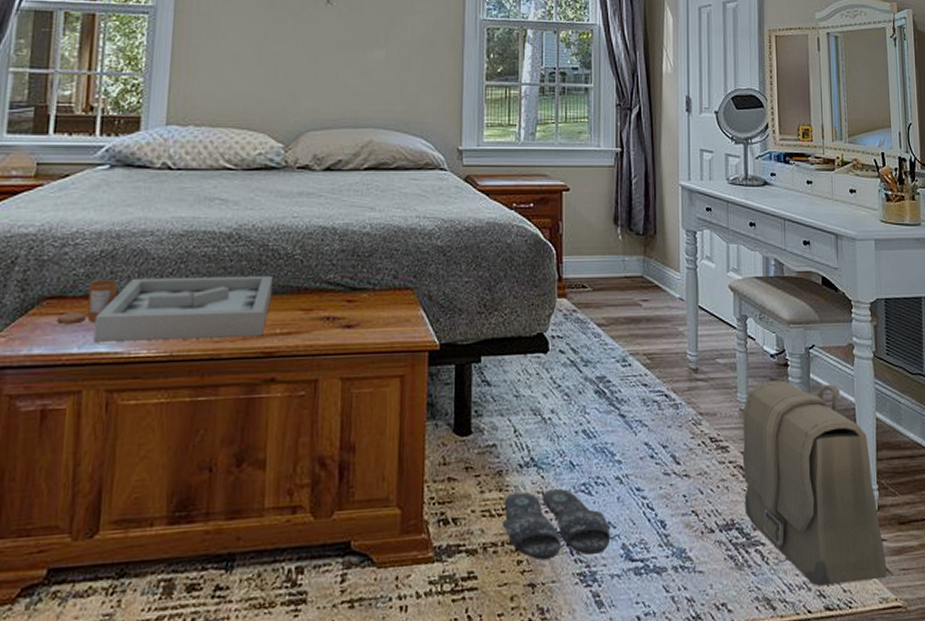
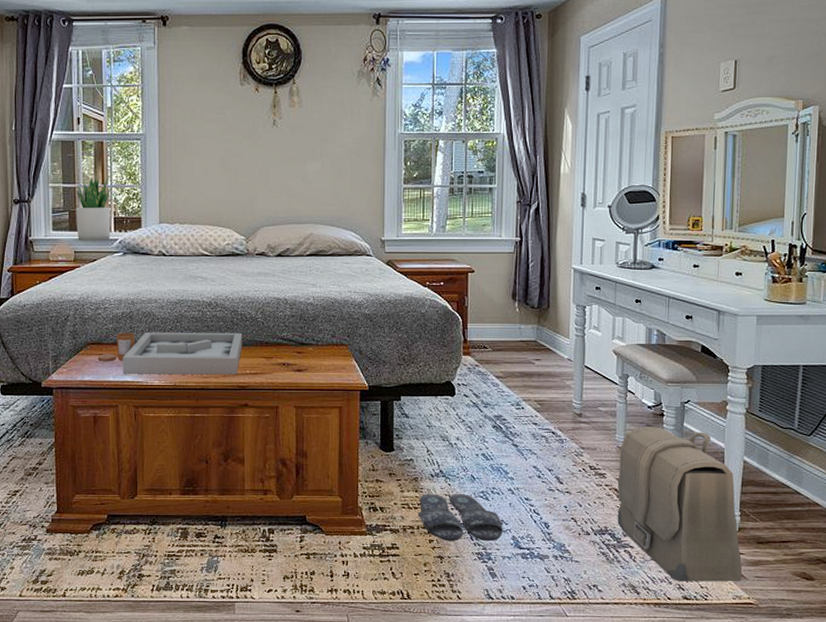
planter: none [43,58,100,150] -> present [76,175,111,242]

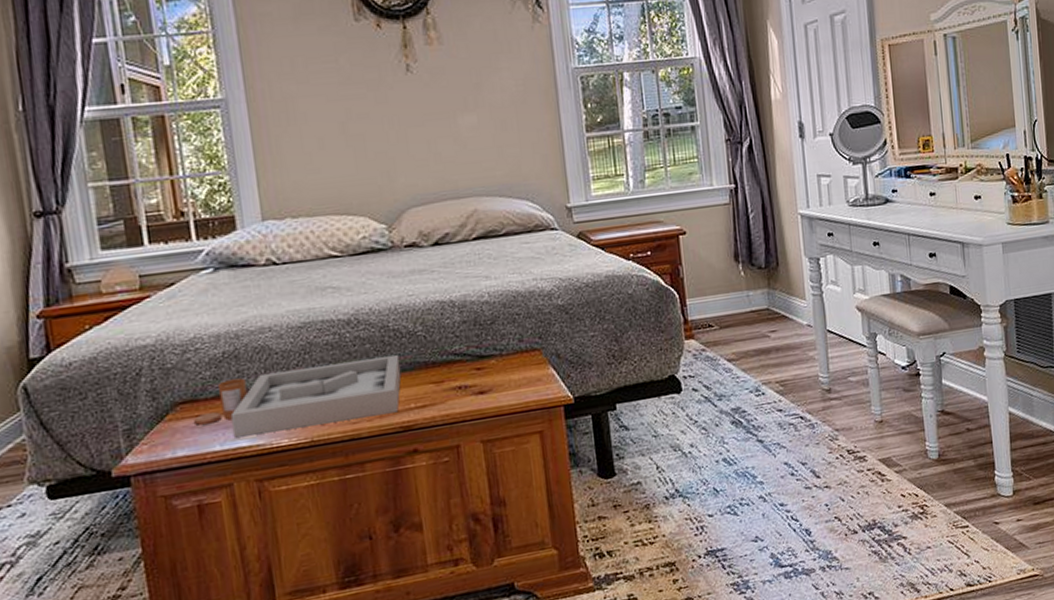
planter: present [76,175,111,242] -> none [130,161,192,261]
slippers: present [417,494,503,541] -> none [654,513,760,577]
backpack: present [617,426,743,582] -> none [877,386,1024,568]

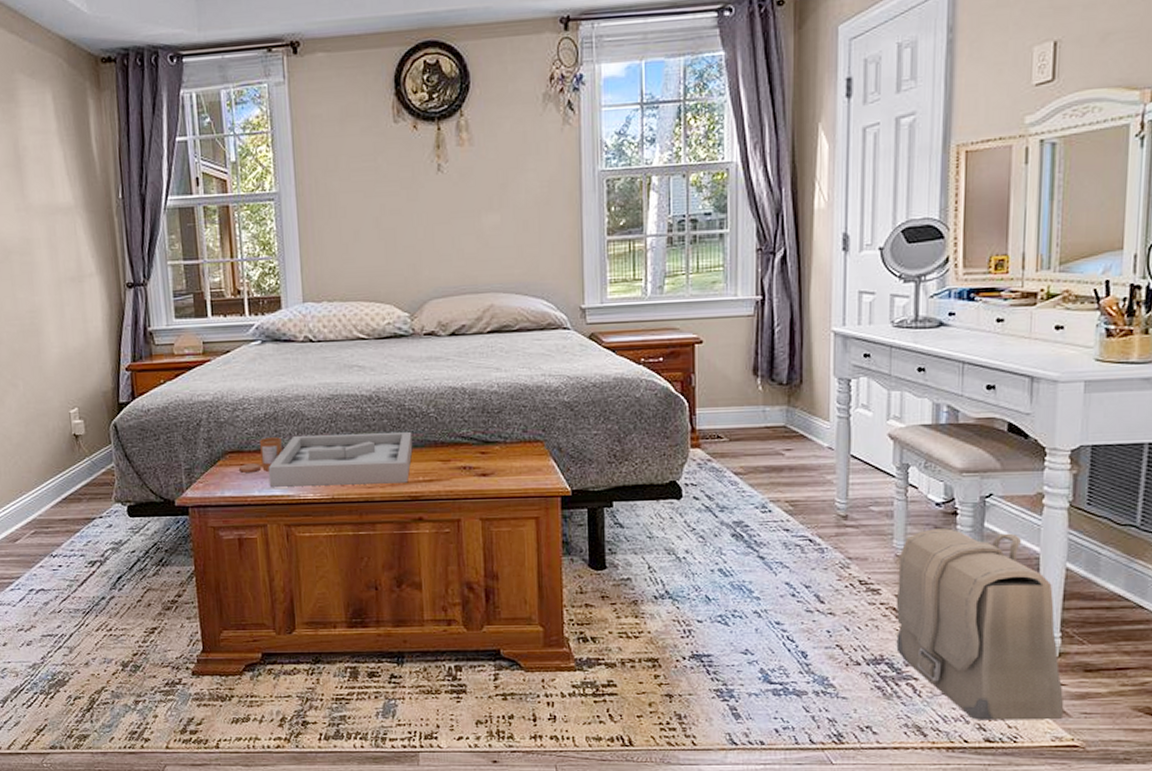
backpack: none [877,386,1024,568] -> present [896,528,1064,720]

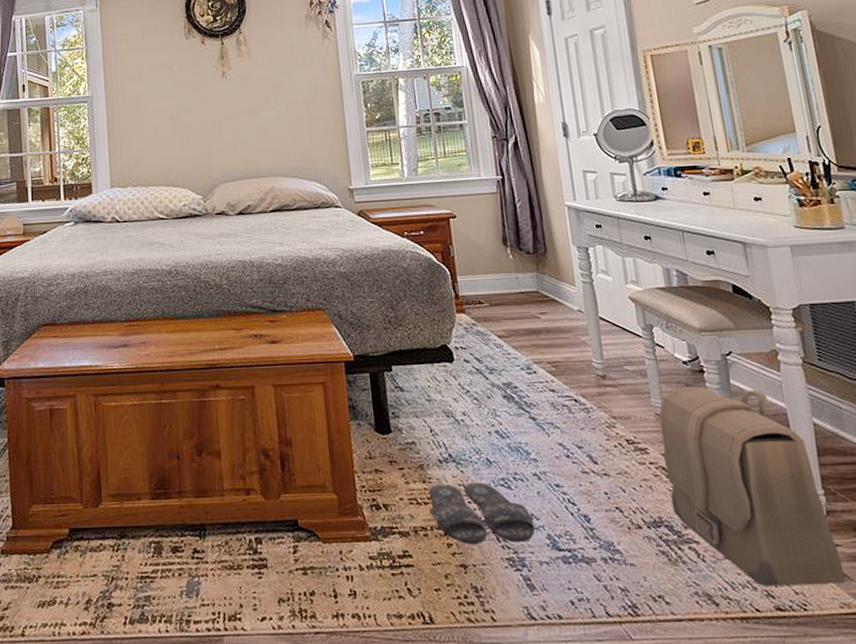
candle: present [239,437,282,472] -> none [52,310,91,344]
decorative tray: present [268,431,413,487] -> none [78,302,209,358]
slippers: none [638,619,748,675] -> present [429,483,536,544]

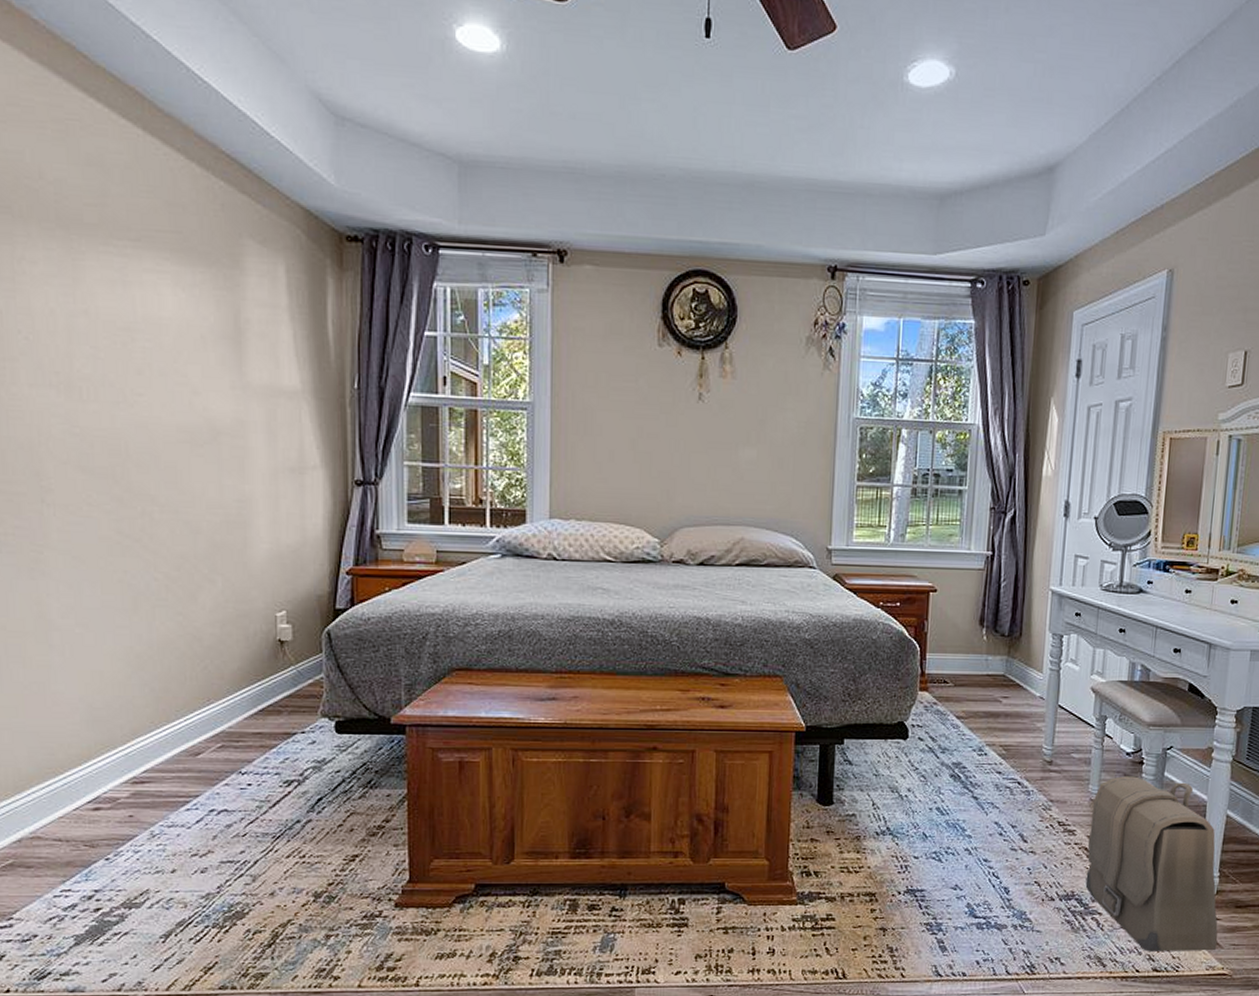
slippers: present [429,483,536,544] -> none [858,855,957,909]

